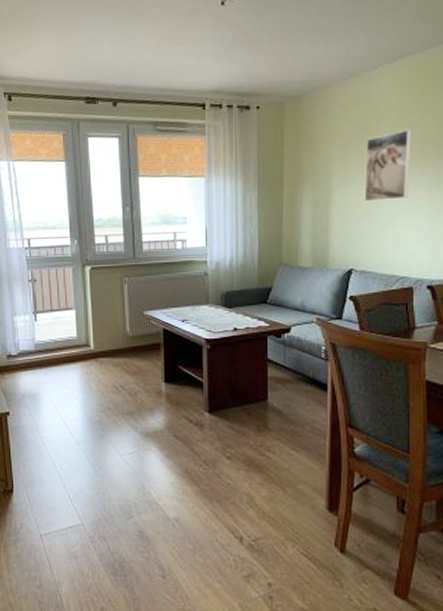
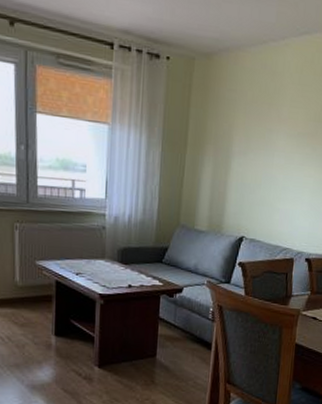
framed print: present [364,129,411,202] -> none [260,106,308,175]

